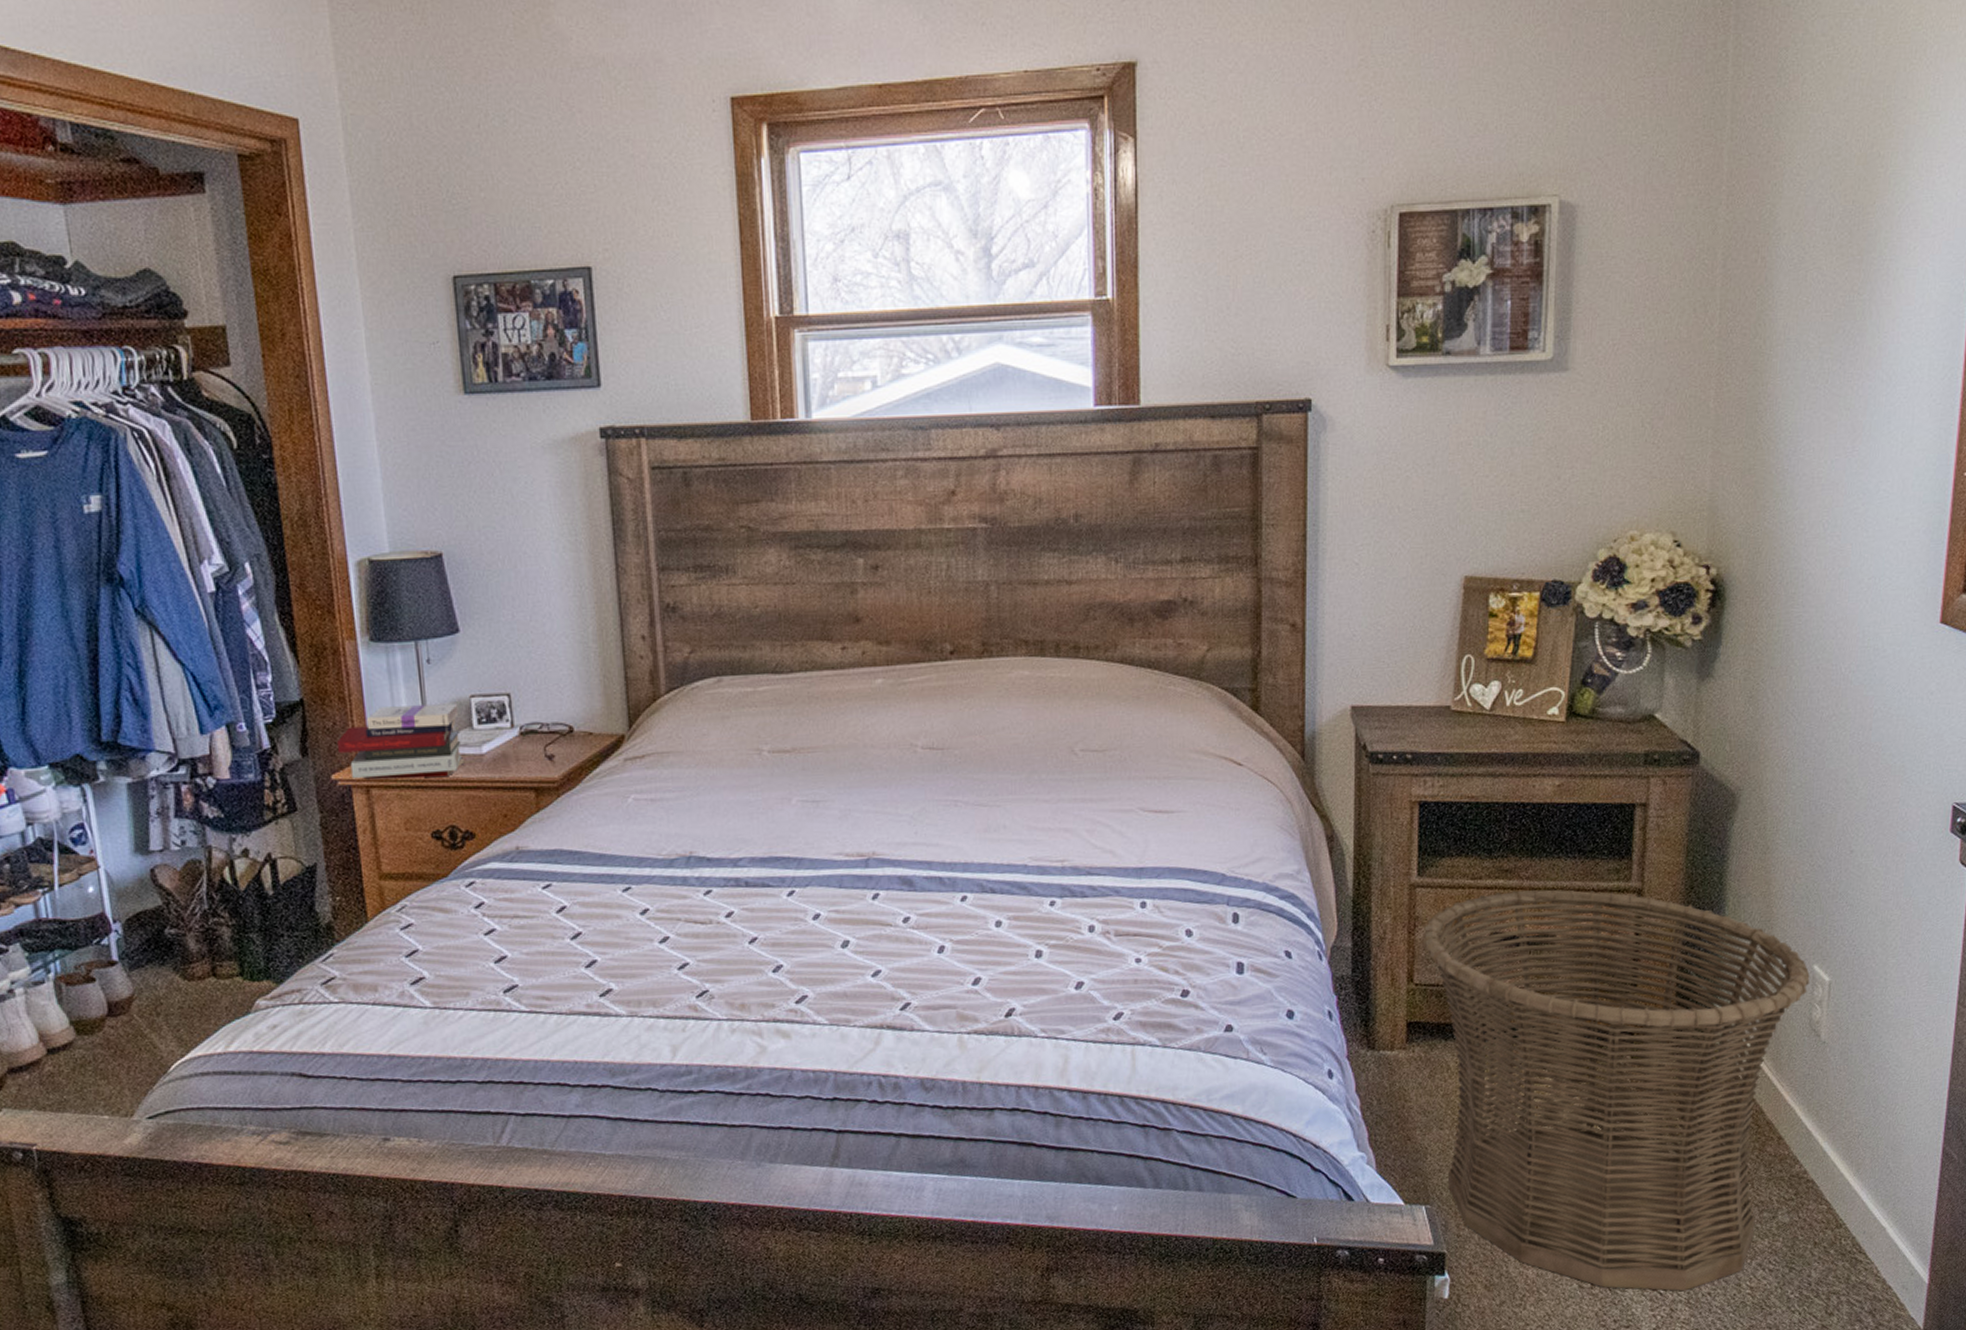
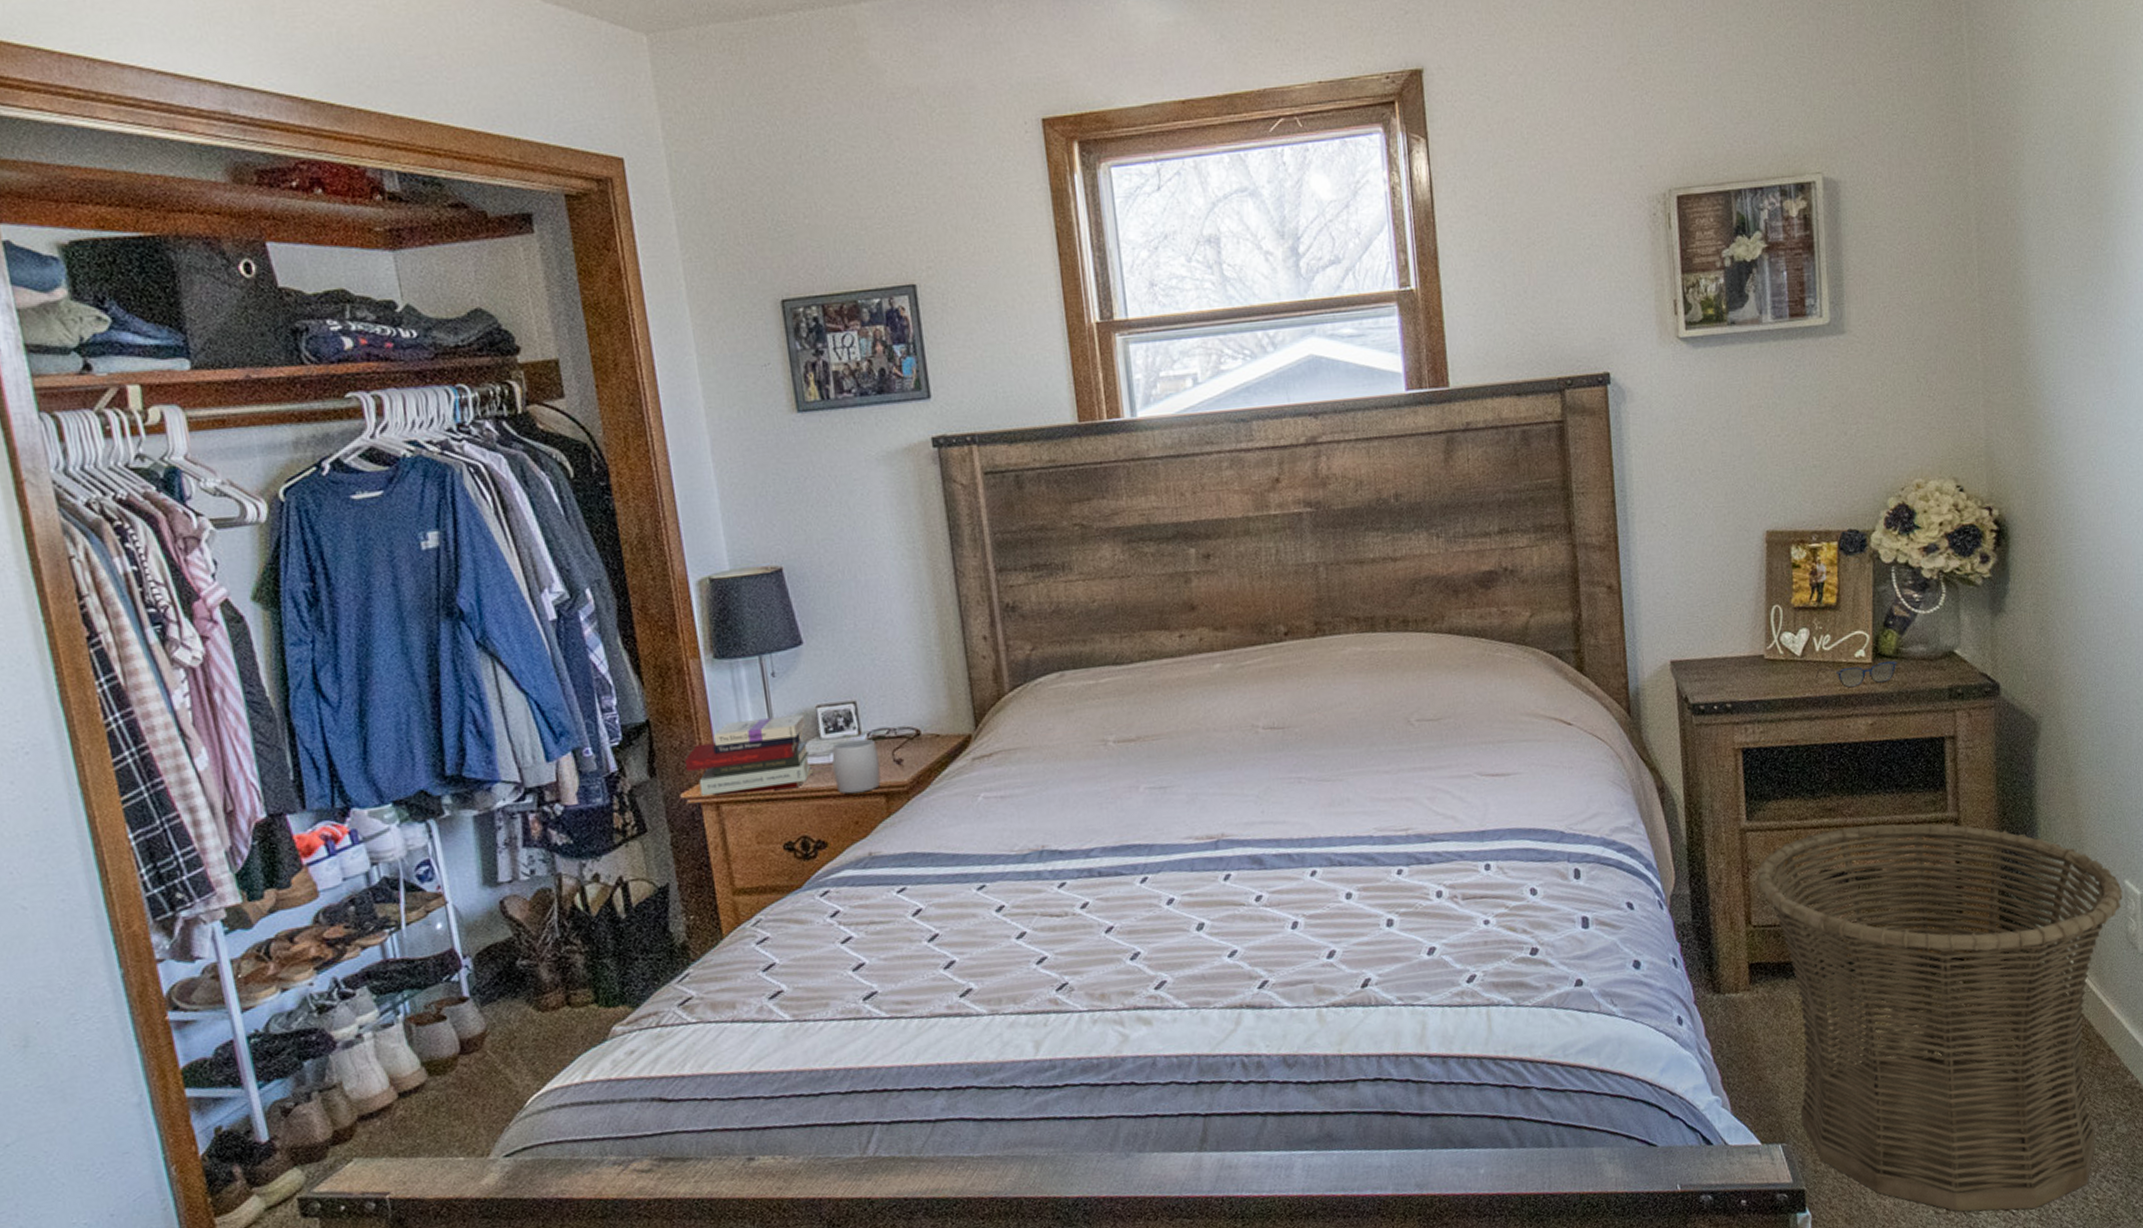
mug: none [483,732,532,787] -> present [831,738,881,794]
glasses: none [1504,718,1592,746] -> present [1816,658,1897,688]

